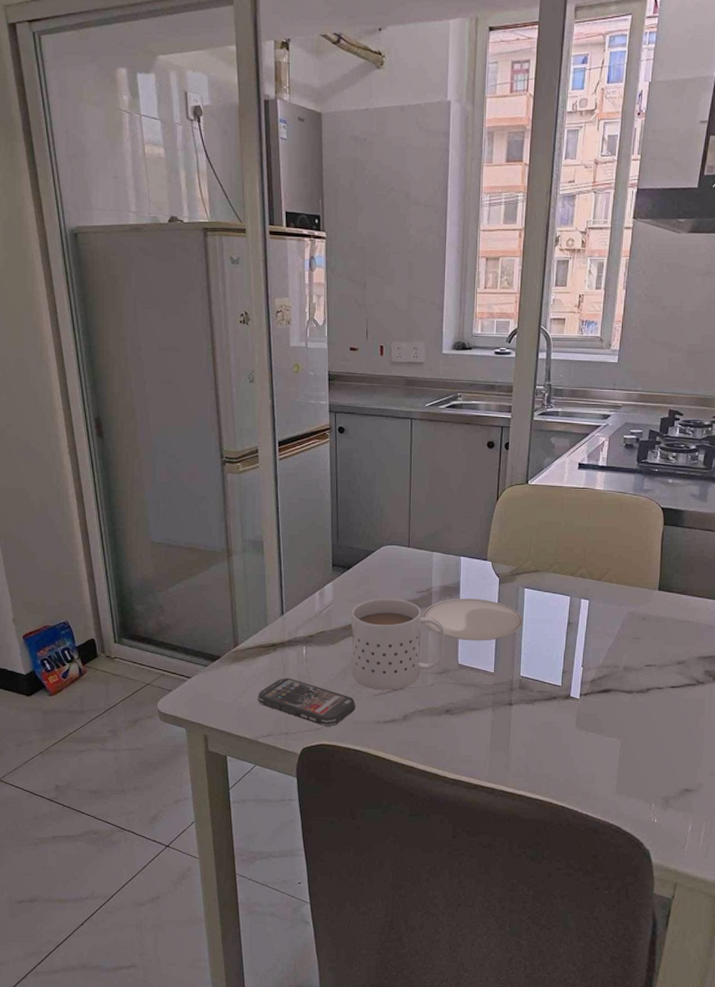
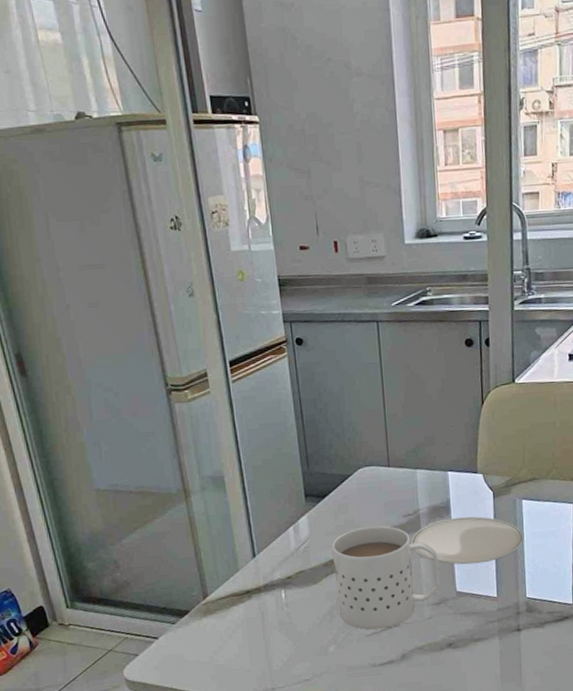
smartphone: present [258,678,356,726] -> none [236,627,348,676]

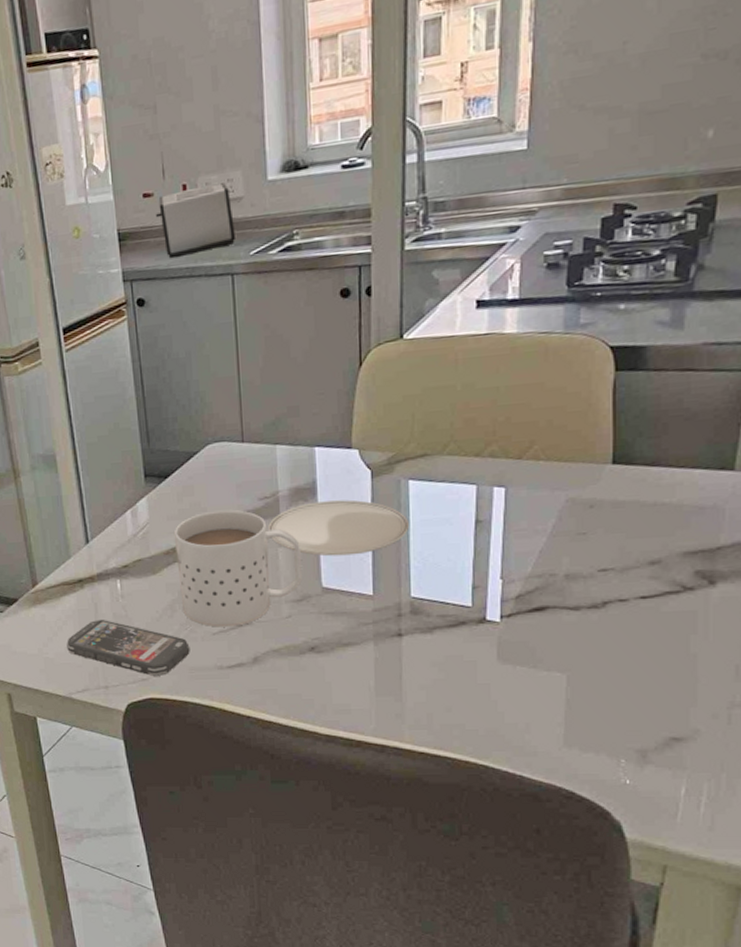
smartphone: none [236,627,348,676] -> present [67,620,190,676]
toaster: none [312,240,379,305] -> present [156,180,235,259]

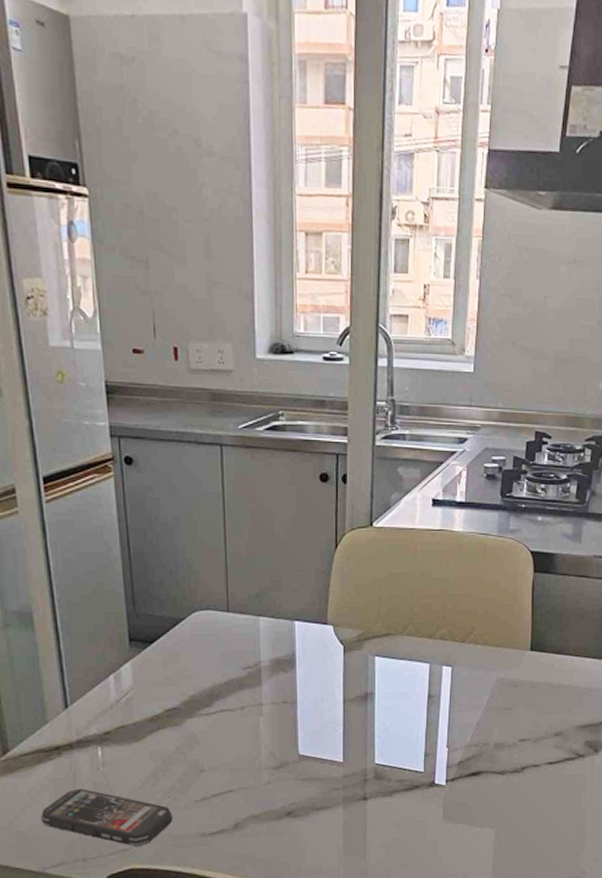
toaster: present [156,180,235,259] -> none [146,350,224,421]
mug: present [173,509,302,627] -> none [158,678,281,795]
plate: present [267,499,409,557] -> none [249,672,374,726]

